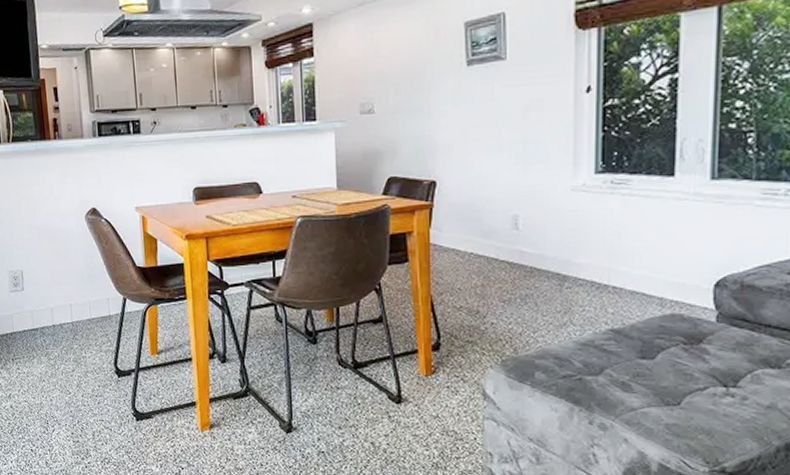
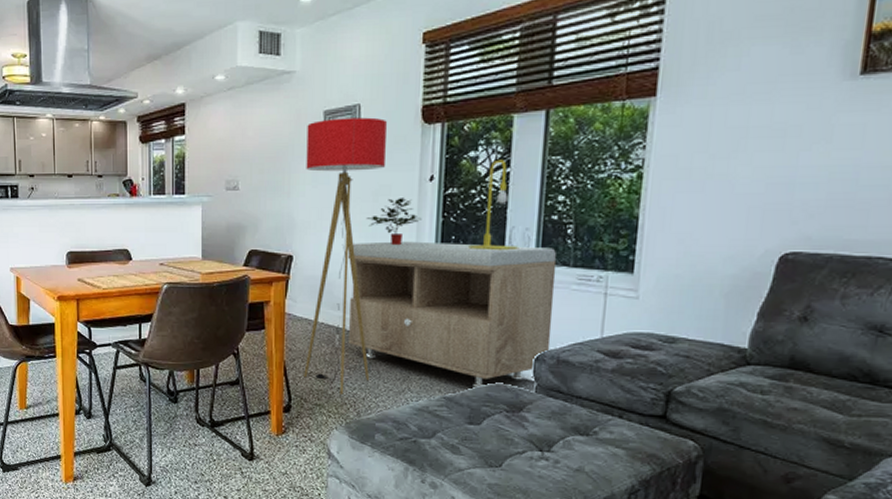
floor lamp: none [447,26,535,330] -> present [304,117,387,395]
storage bench: none [497,159,737,320] -> present [347,241,557,389]
potted plant: none [515,112,579,166] -> present [365,198,422,246]
table lamp: none [633,64,690,166] -> present [468,159,518,251]

